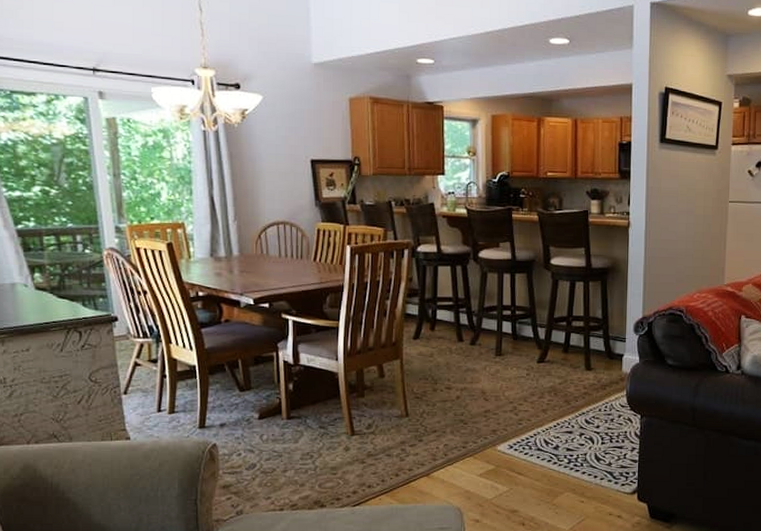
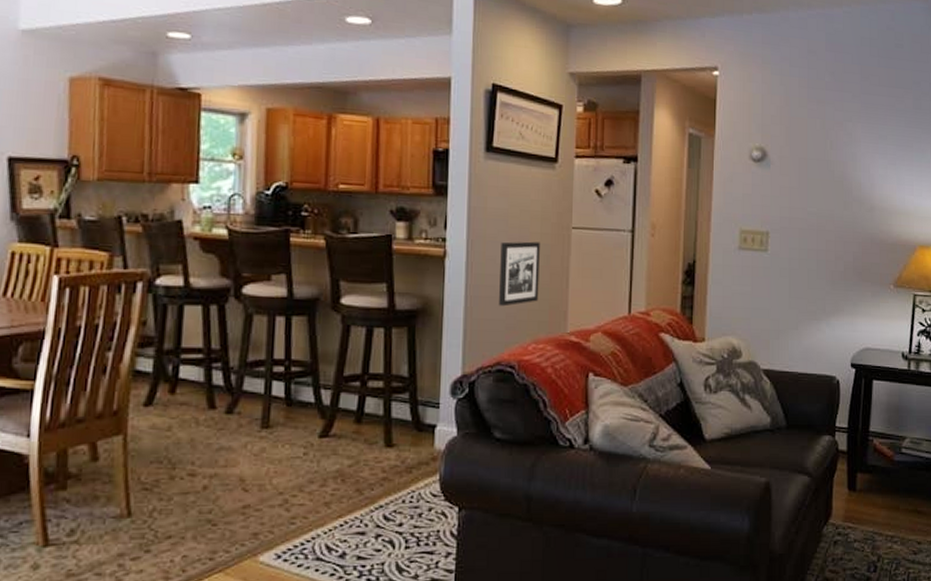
picture frame: none [671,213,703,265] -> present [499,241,540,307]

